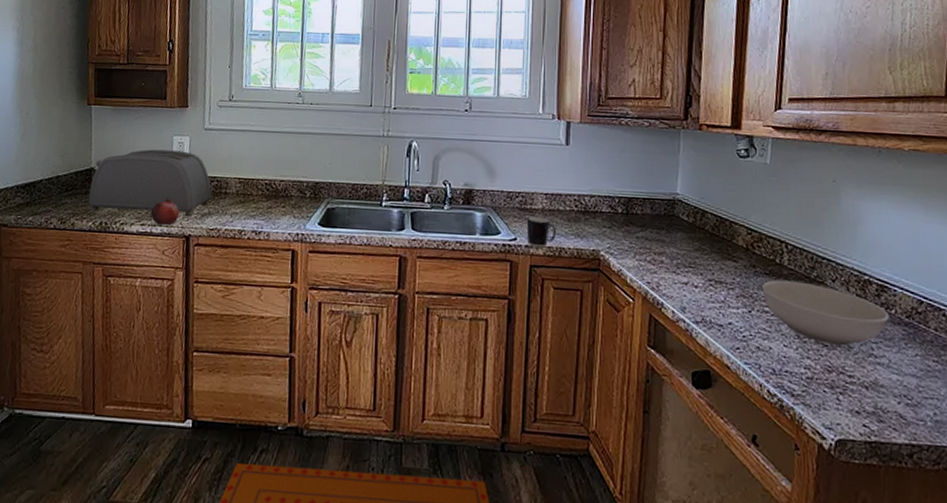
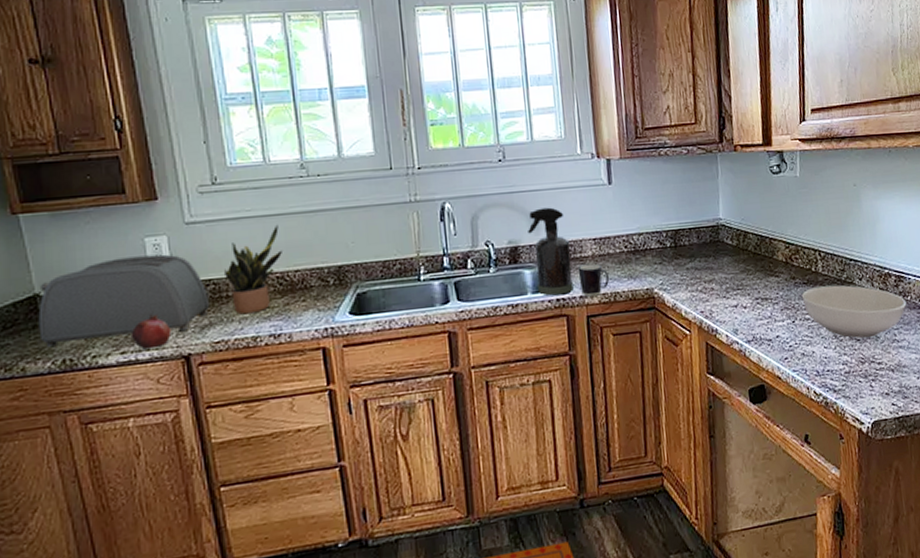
potted plant: none [226,140,274,211] -> present [224,224,284,315]
spray bottle: none [484,158,522,241] -> present [528,207,574,296]

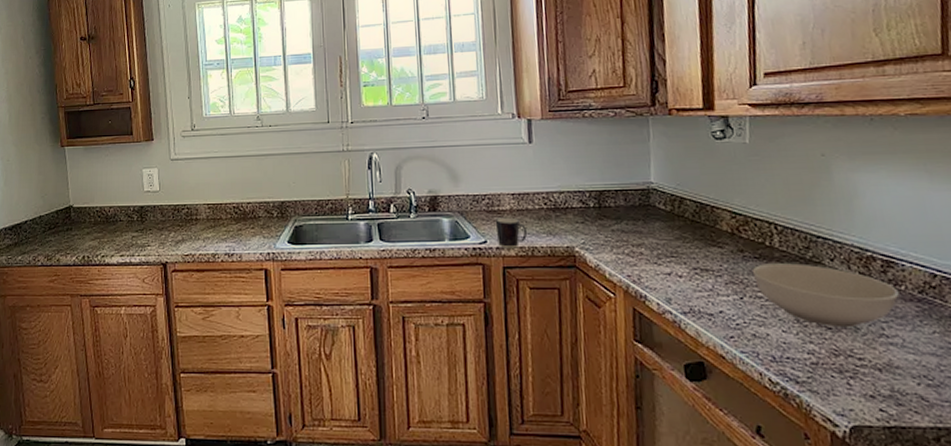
toaster: present [38,254,211,348] -> none [70,182,184,246]
fruit: present [130,313,172,352] -> none [128,228,155,256]
potted plant: present [224,224,284,315] -> none [196,164,240,235]
spray bottle: present [528,207,574,296] -> none [447,162,490,244]

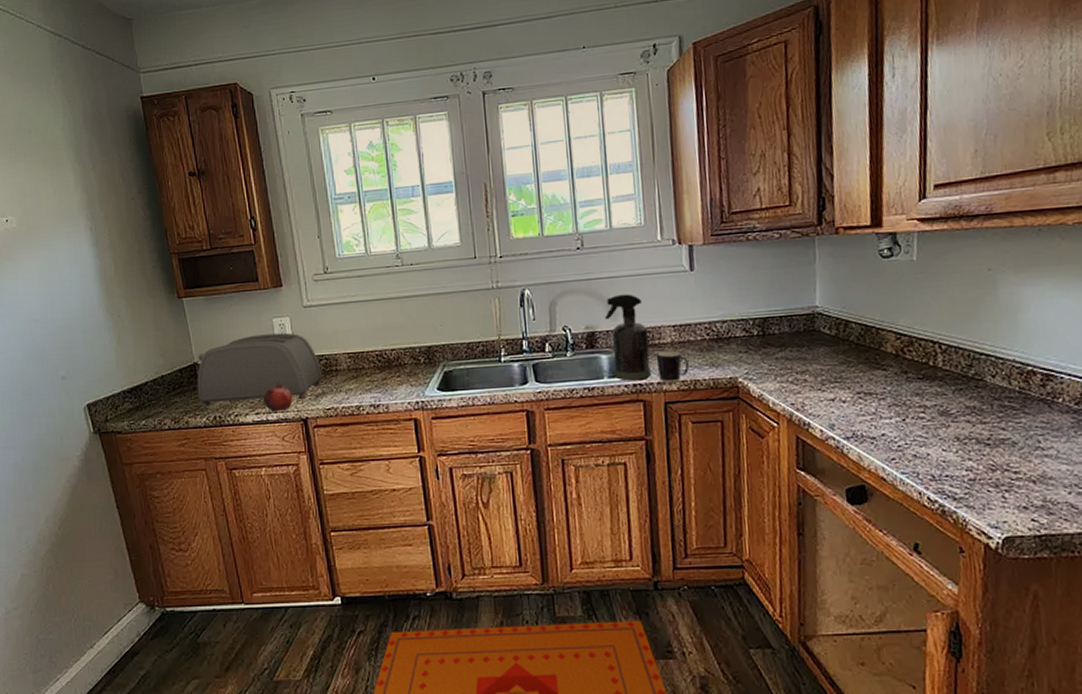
toaster: none [70,182,184,246] -> present [197,332,323,407]
fruit: none [128,228,155,256] -> present [262,382,293,414]
spray bottle: none [447,162,490,244] -> present [605,294,651,381]
bowl: present [751,263,900,328] -> none [914,382,1057,443]

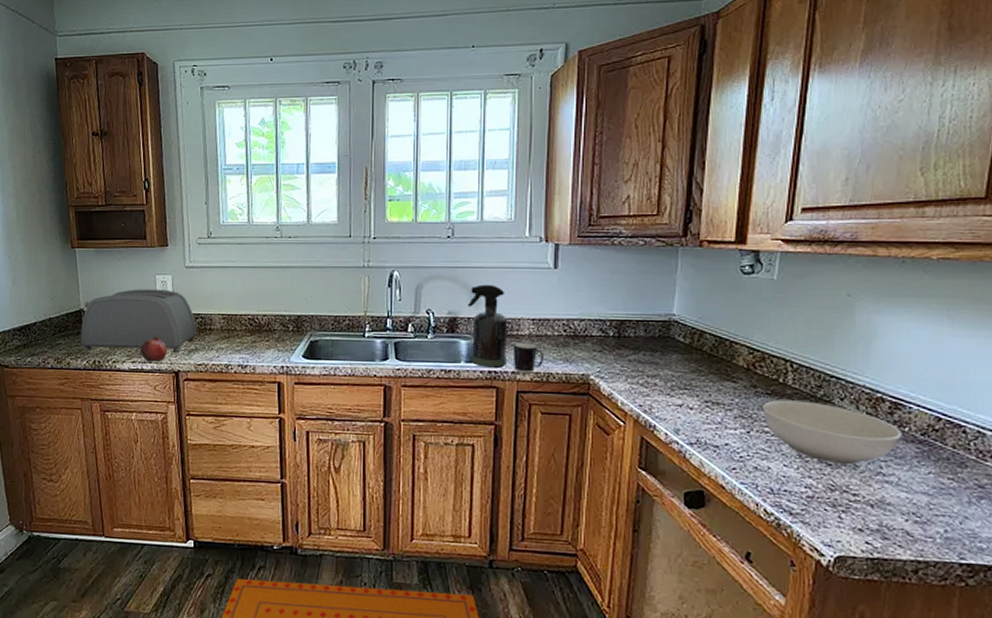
bowl: none [914,382,1057,443] -> present [762,400,902,465]

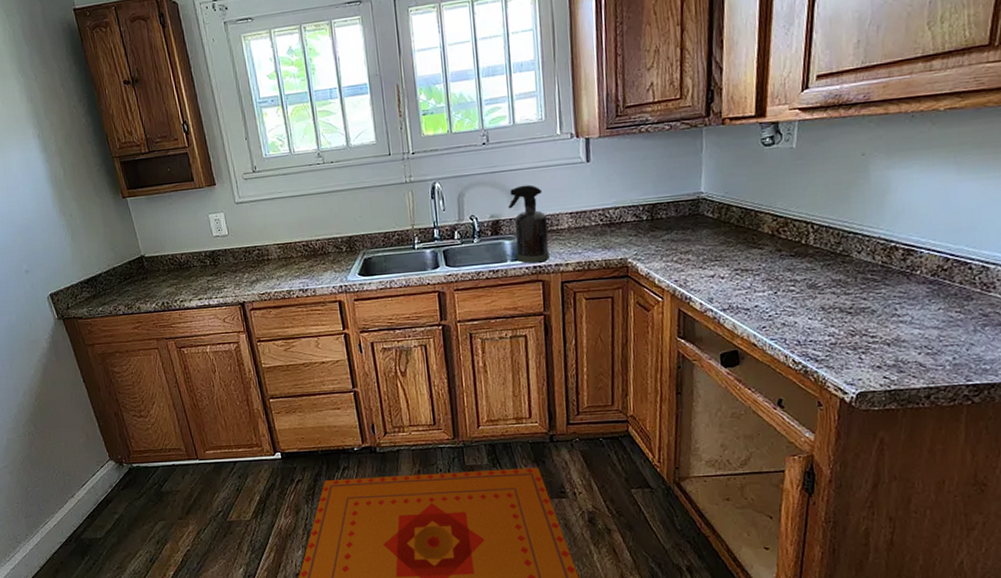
toaster: present [80,289,197,352] -> none [144,227,257,294]
fruit: present [139,335,168,364] -> none [204,271,231,299]
mug: present [513,342,543,374] -> none [554,235,584,265]
bowl: present [762,400,902,465] -> none [787,258,914,312]

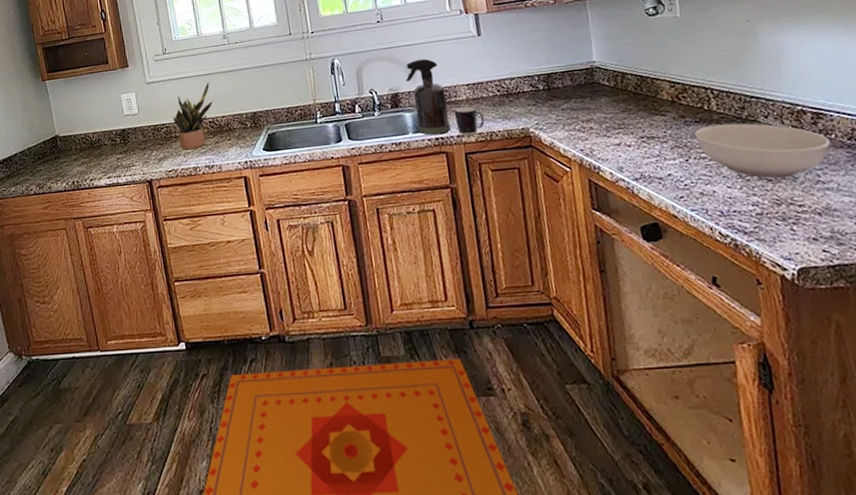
potted plant: none [265,203,307,274] -> present [173,81,213,150]
mug: none [554,235,584,265] -> present [453,106,484,136]
bowl: none [787,258,914,312] -> present [693,123,831,179]

